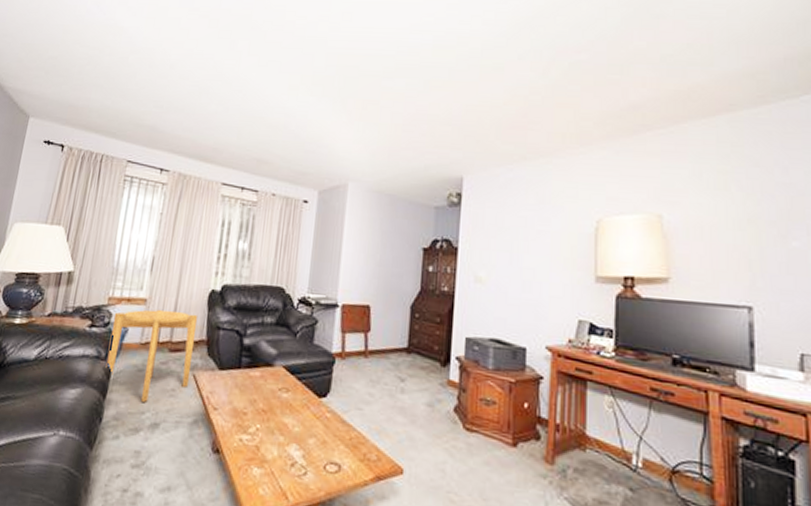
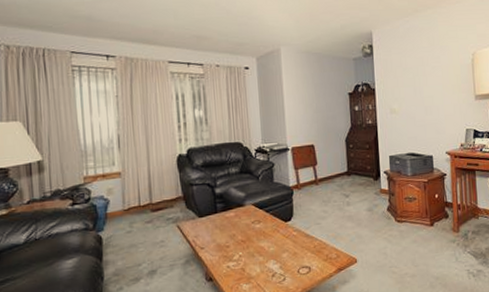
side table: present [105,309,198,402] -> none [92,177,176,256]

